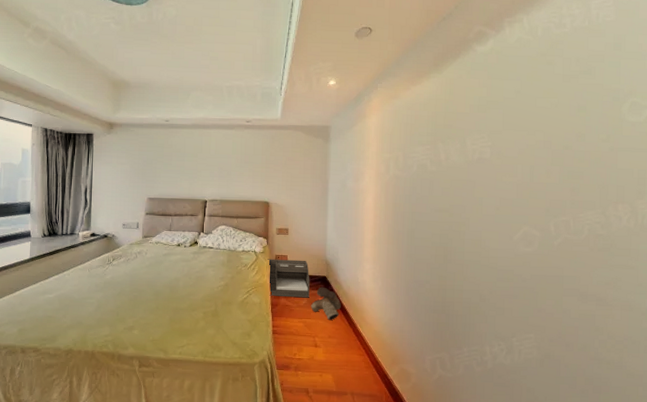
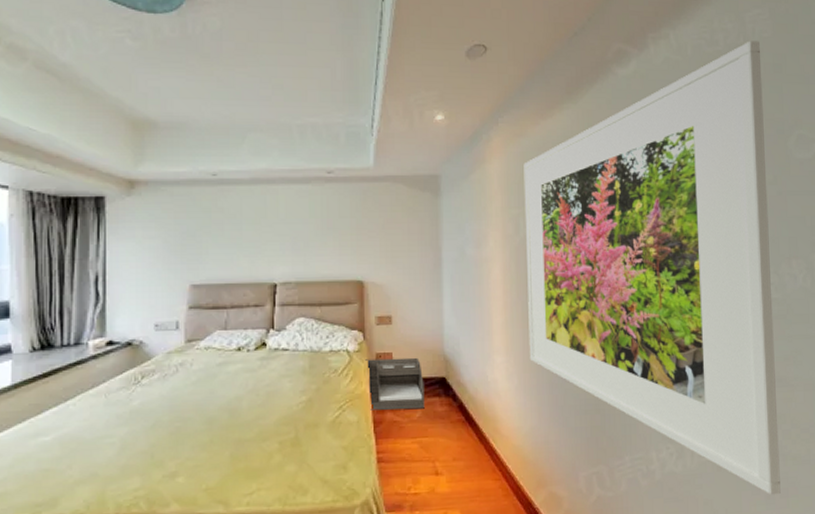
boots: present [310,287,341,320] -> none [426,392,467,436]
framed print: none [392,24,603,391] -> present [523,41,781,495]

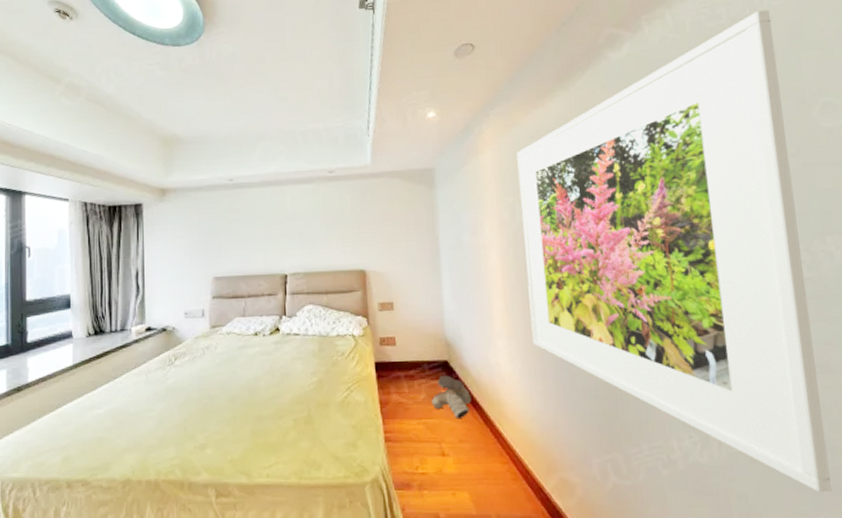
bed: present [365,357,425,410] -> none [370,341,429,392]
boots: none [426,392,467,436] -> present [431,375,471,418]

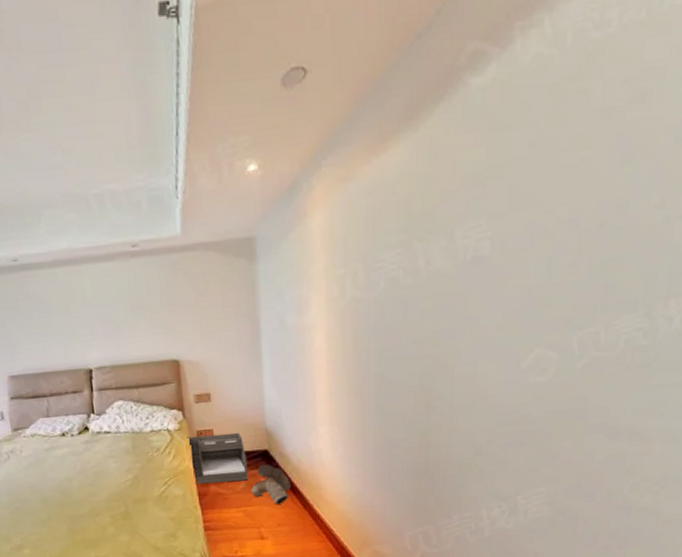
bed: none [370,341,429,392] -> present [186,432,248,484]
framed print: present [516,10,831,493] -> none [351,12,669,547]

